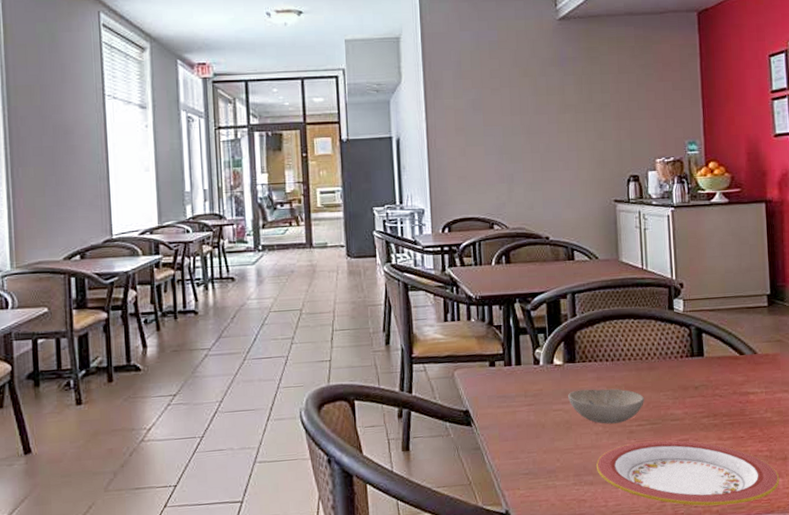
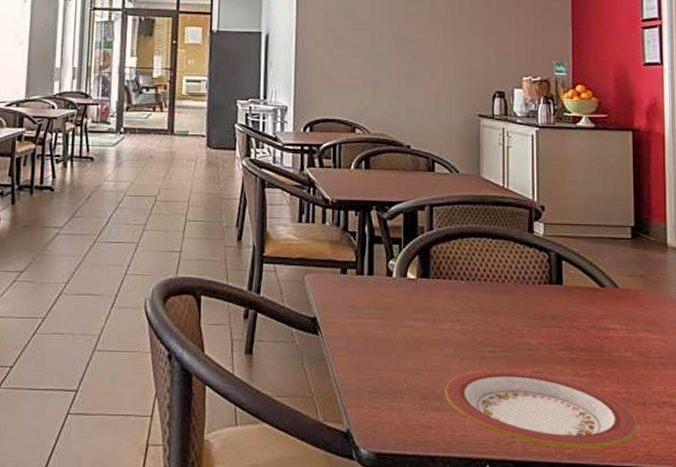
bowl: present [568,388,645,424] -> none [420,308,499,347]

